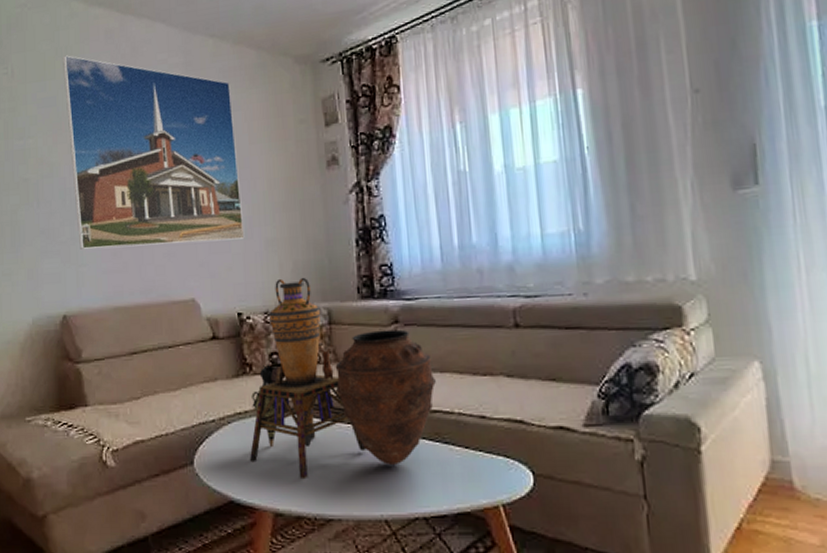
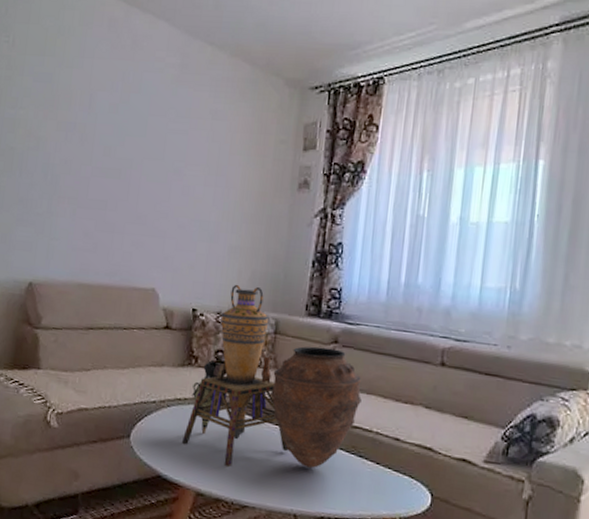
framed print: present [63,55,245,250] -> none [54,35,221,242]

